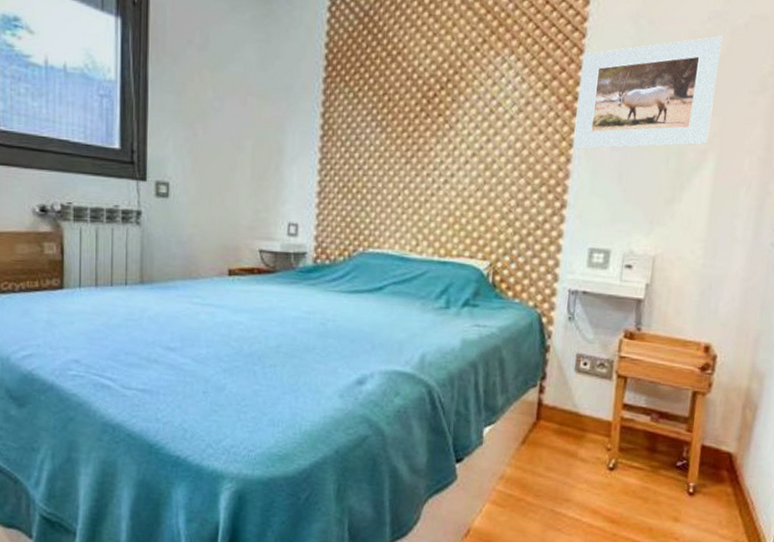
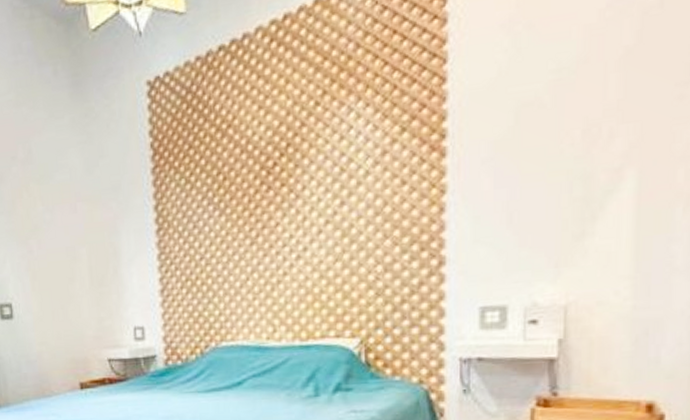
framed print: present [573,36,723,149] -> none [446,23,630,195]

